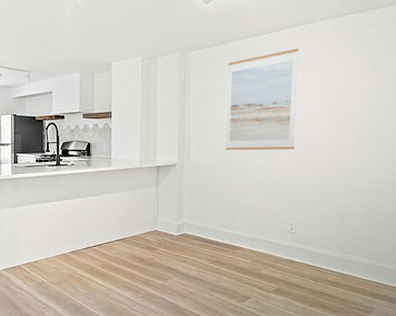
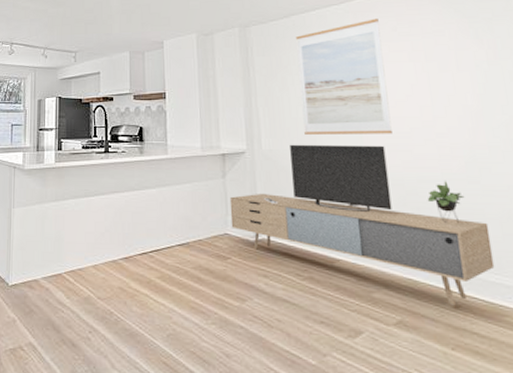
media console: none [160,158,351,277] -> present [229,144,495,306]

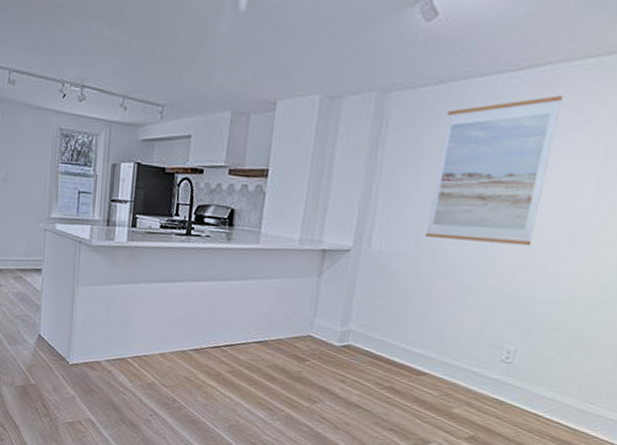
media console: present [229,144,495,306] -> none [316,246,603,428]

